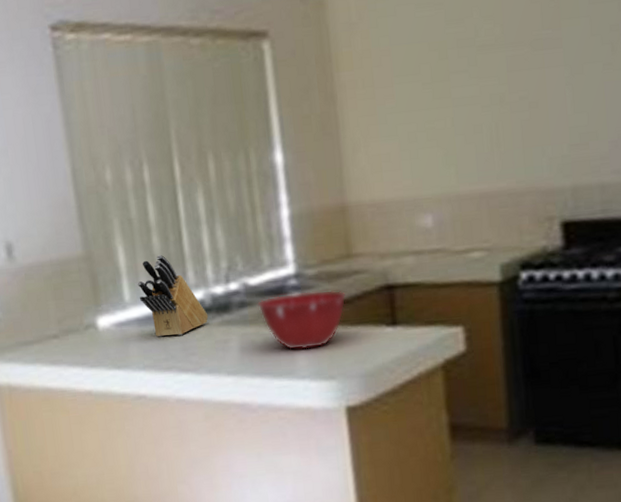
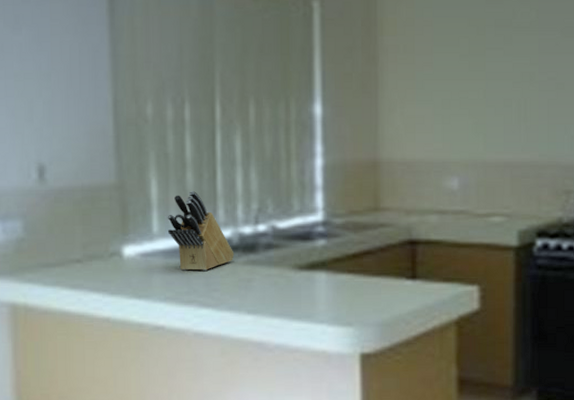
mixing bowl: present [257,289,347,351] -> none [284,239,371,295]

